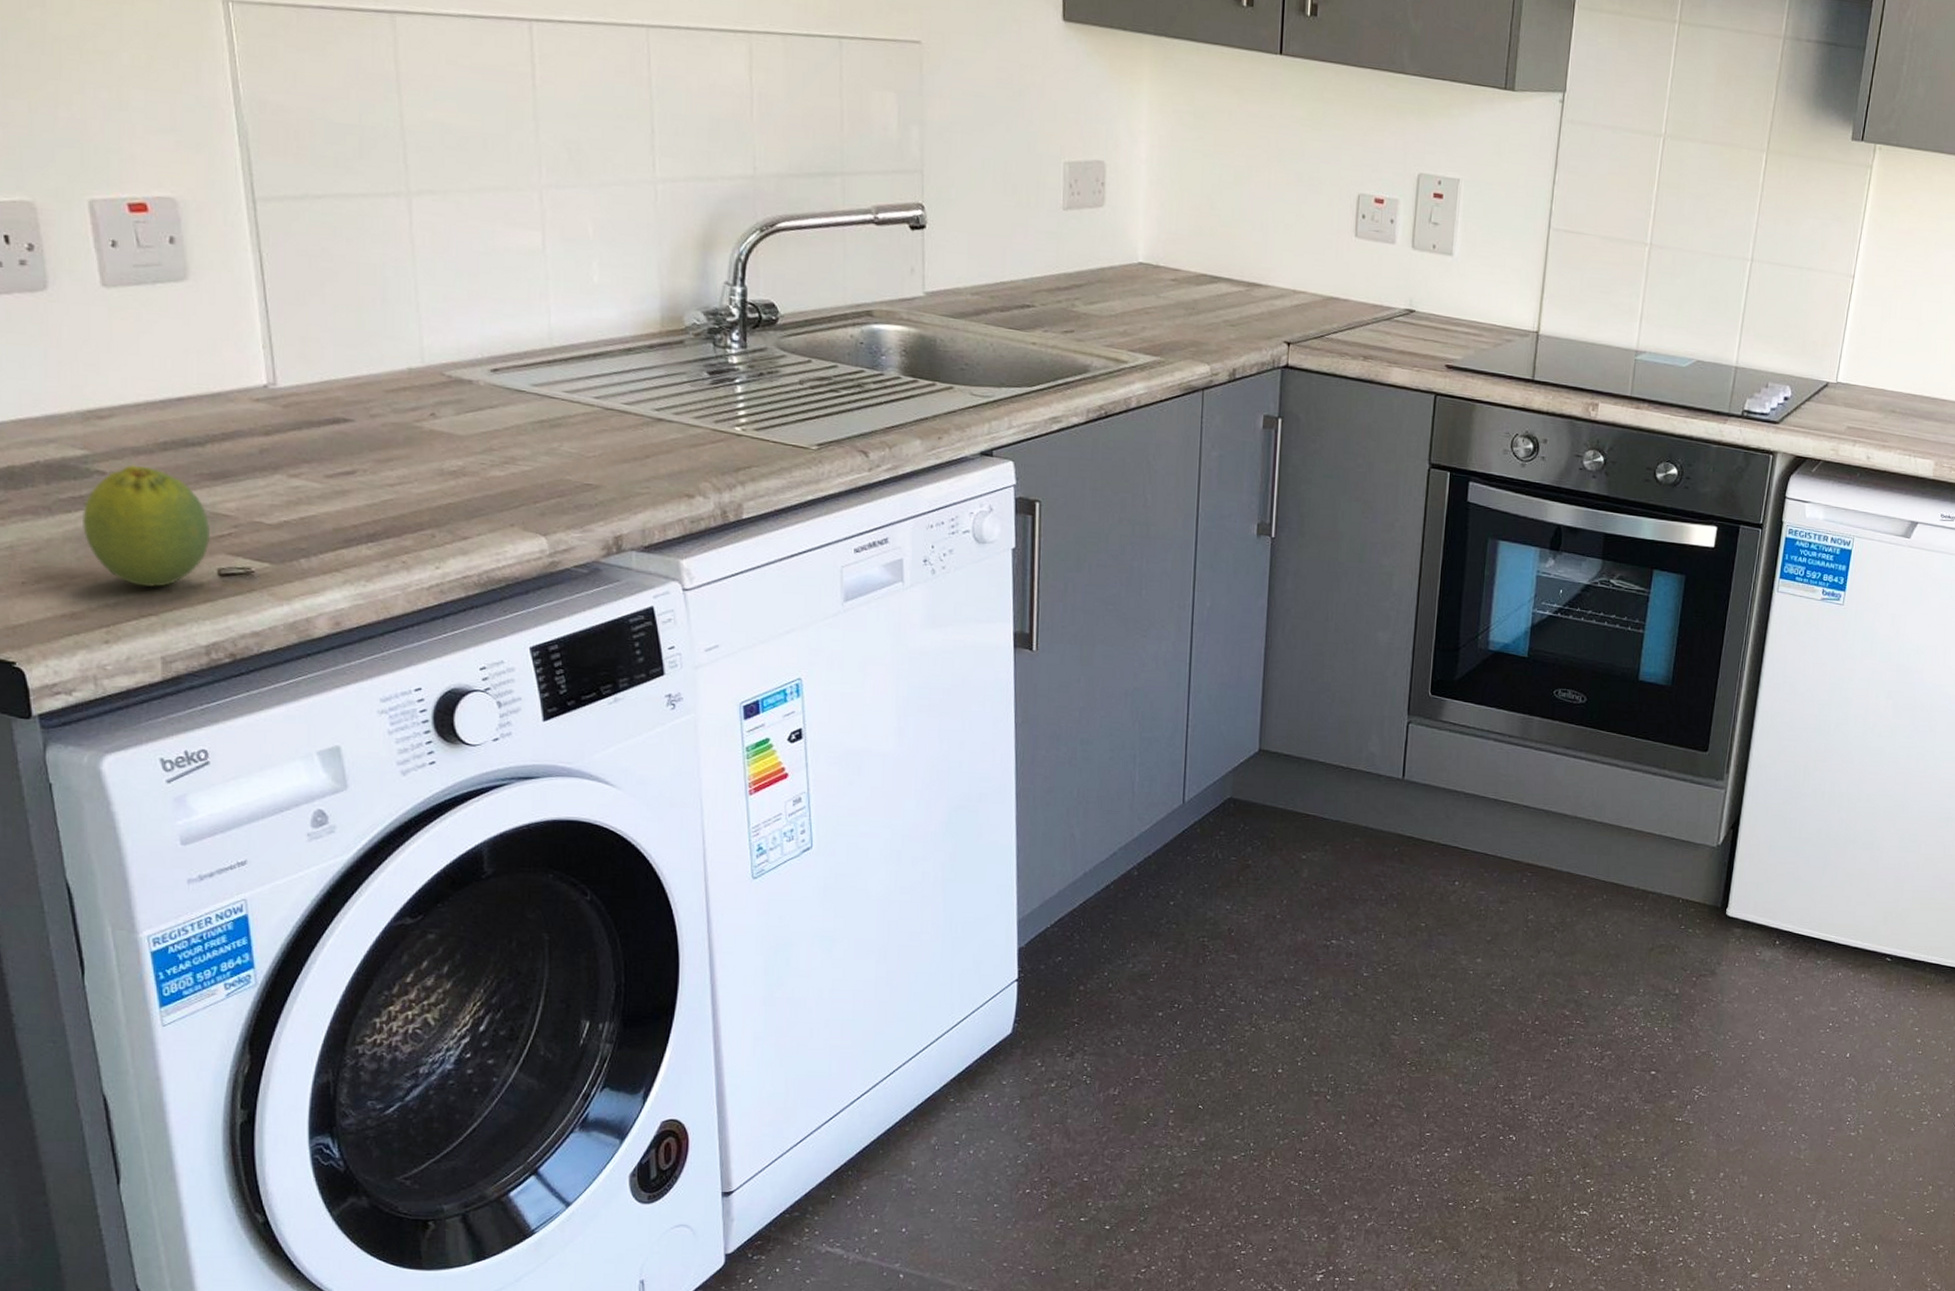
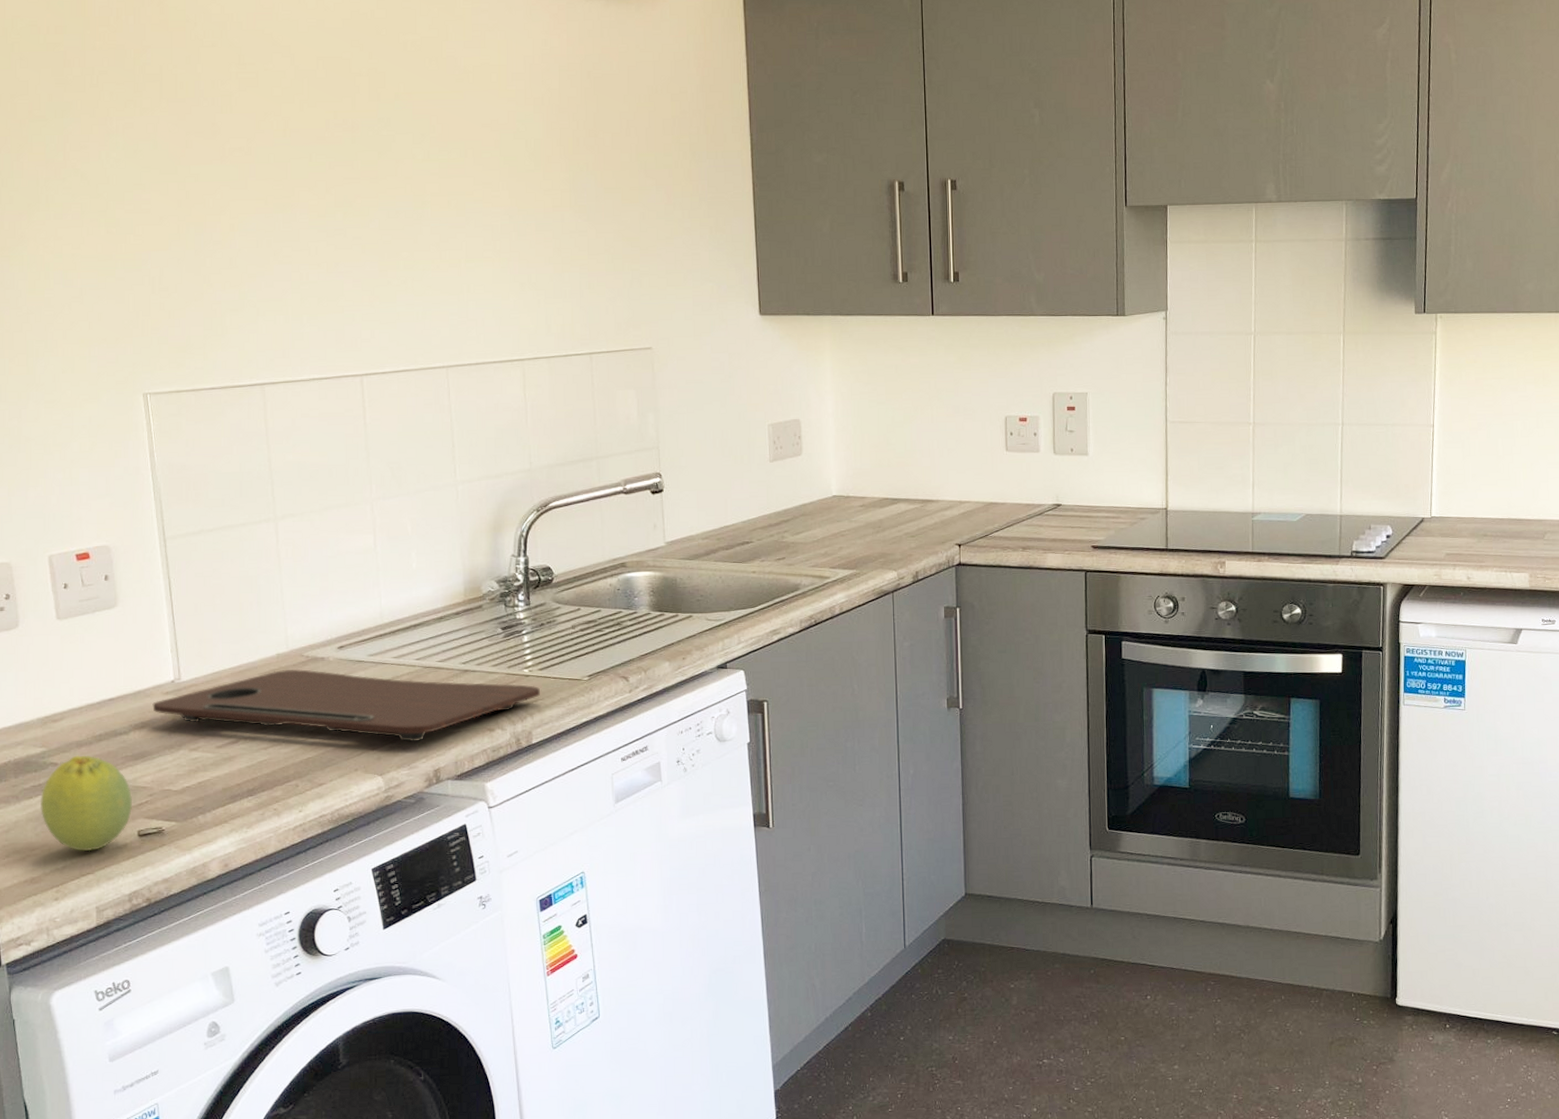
cutting board: none [237,389,755,499] -> present [152,668,540,742]

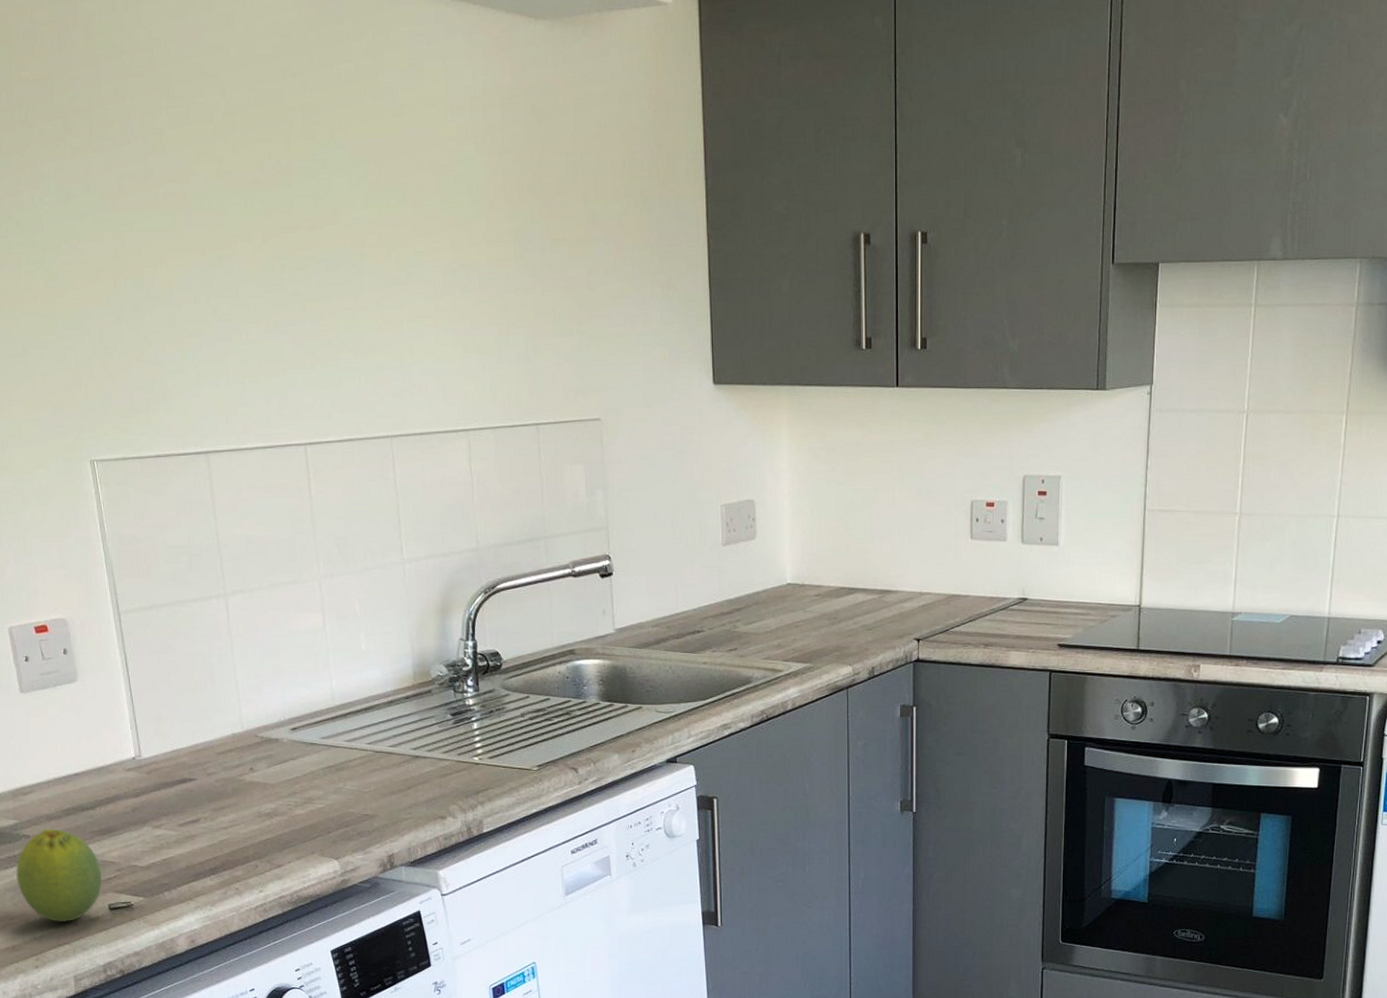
cutting board: present [152,668,540,742] -> none [116,749,490,826]

